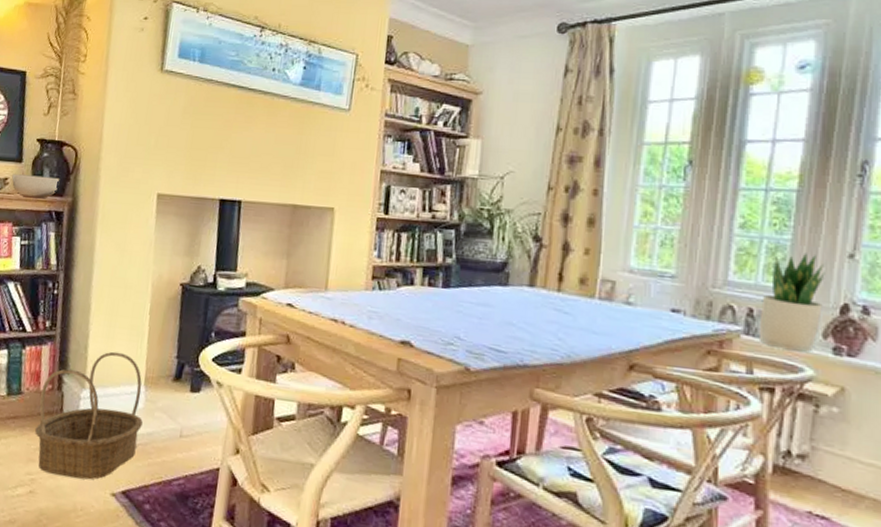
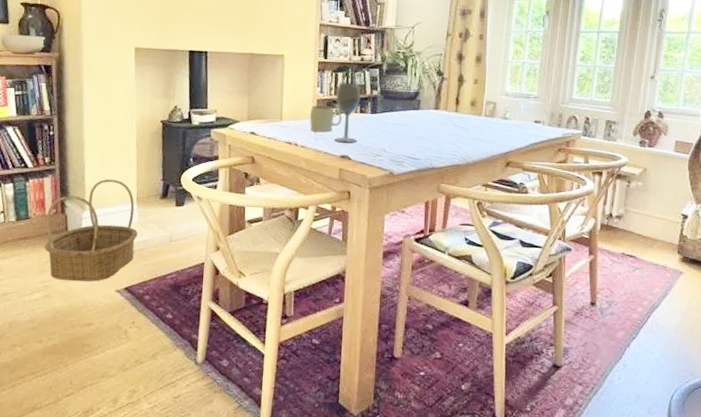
mug: none [362,273,404,310] -> present [309,105,342,133]
wine glass: none [393,245,430,326] -> present [335,82,361,144]
planter: present [758,253,825,352] -> none [592,76,636,146]

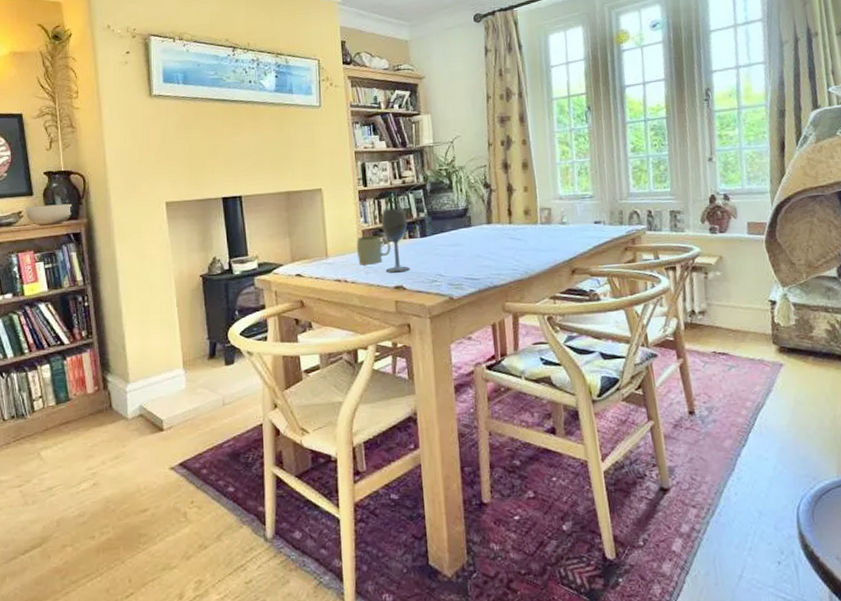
basket: present [45,179,138,282] -> none [89,344,187,464]

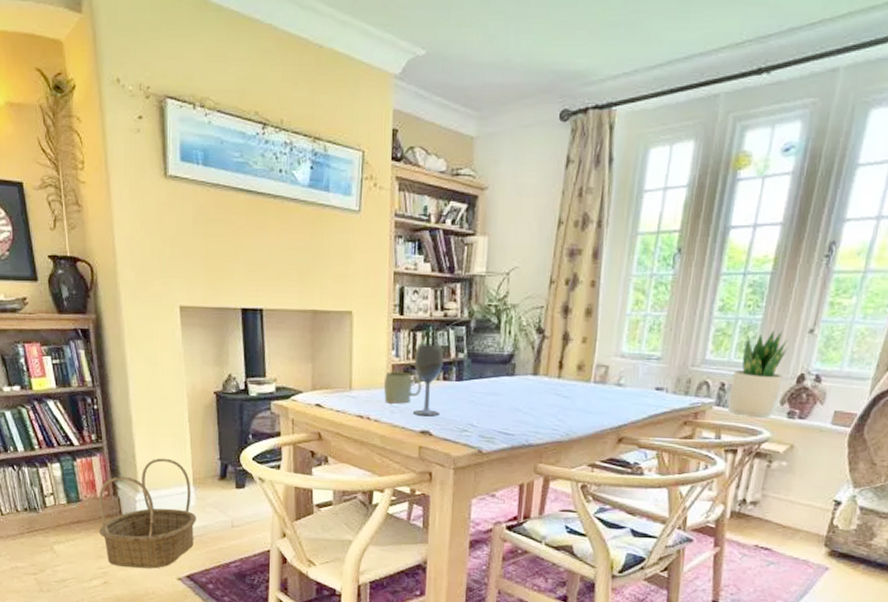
bowl: present [25,203,71,227] -> none [30,293,79,318]
basket: none [89,344,187,464] -> present [99,458,196,569]
planter: none [656,162,698,237] -> present [727,330,788,418]

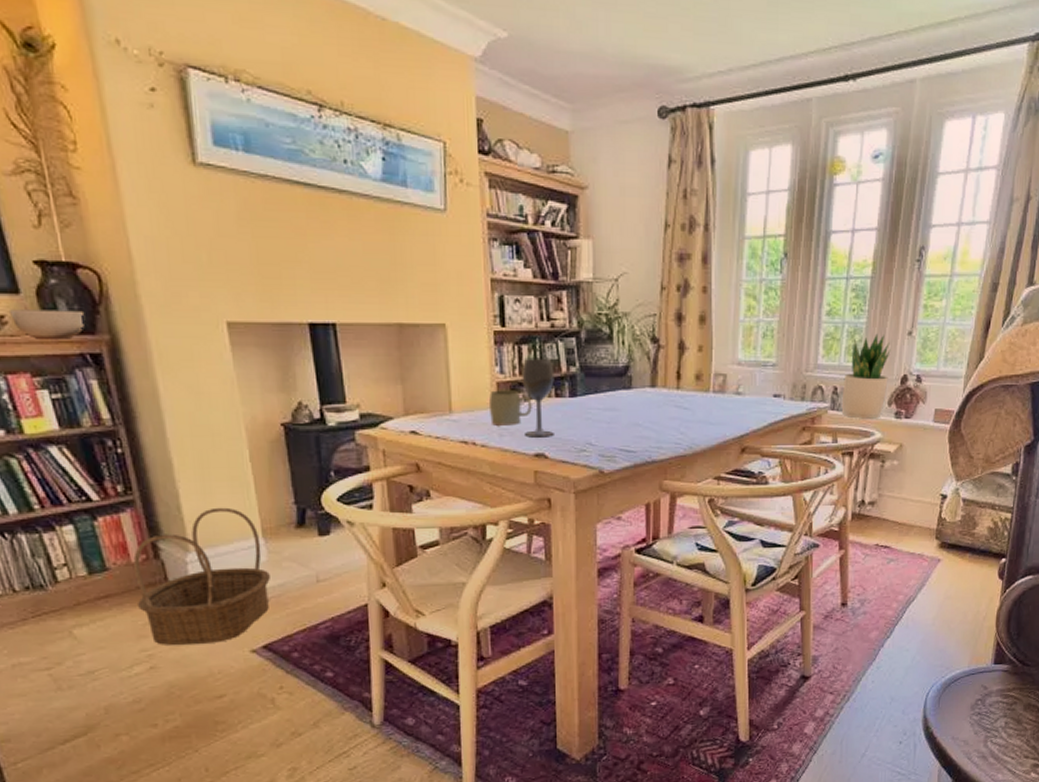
bowl: none [30,293,79,318] -> present [10,309,85,341]

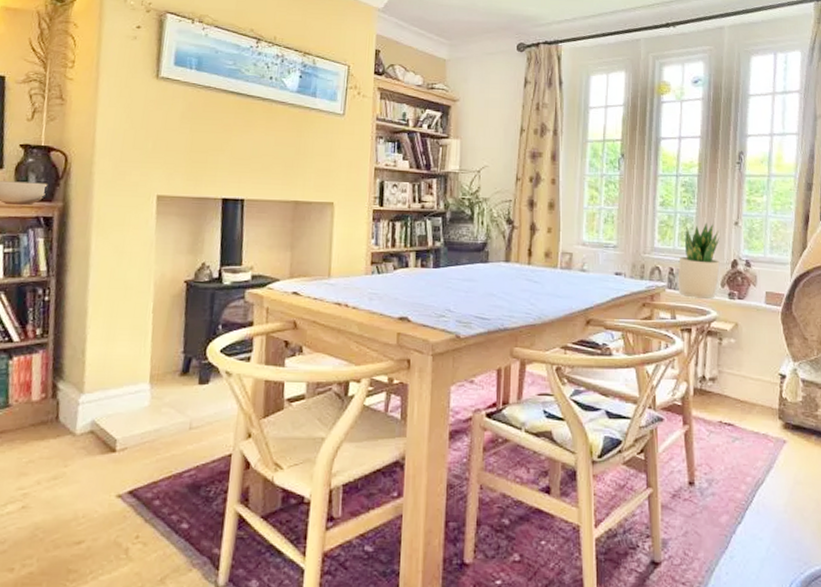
basket: present [133,507,270,645] -> none [26,353,149,485]
mug: present [488,390,532,426] -> none [362,259,400,291]
wine glass: present [521,357,554,438] -> none [392,232,422,303]

